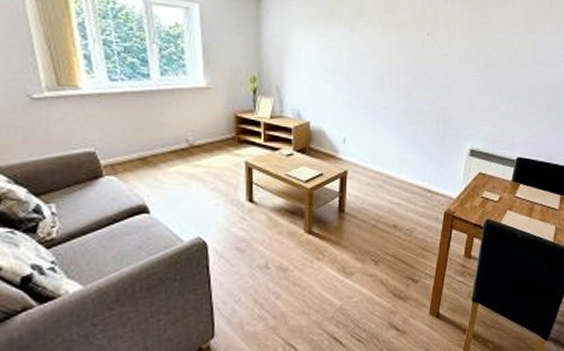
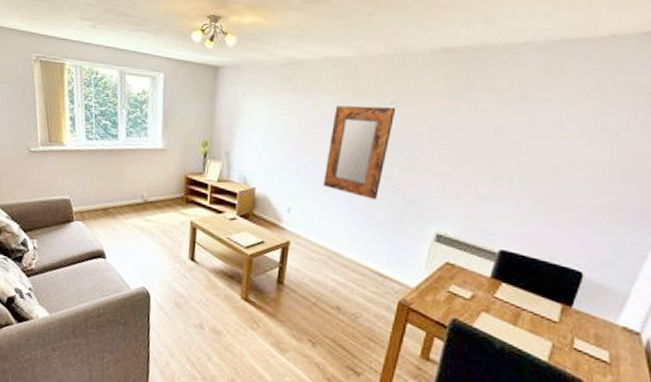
home mirror: none [374,37,432,124] -> present [324,105,396,200]

